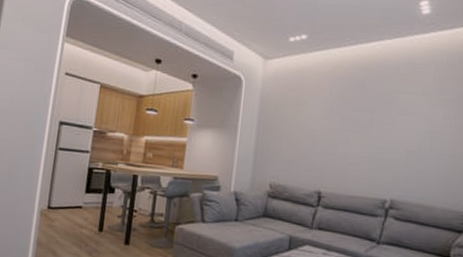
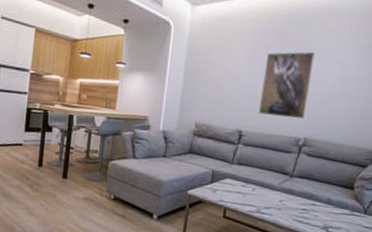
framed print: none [338,106,399,179] -> present [258,51,316,120]

